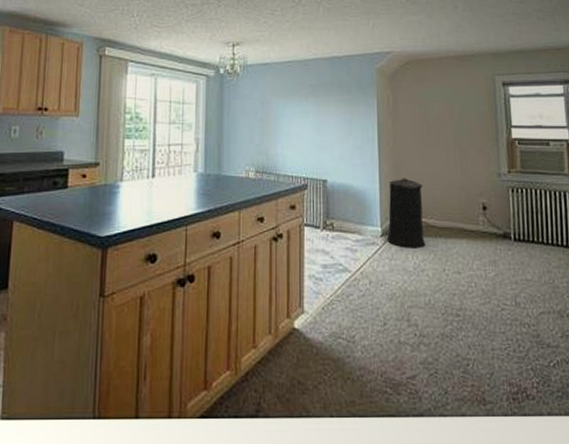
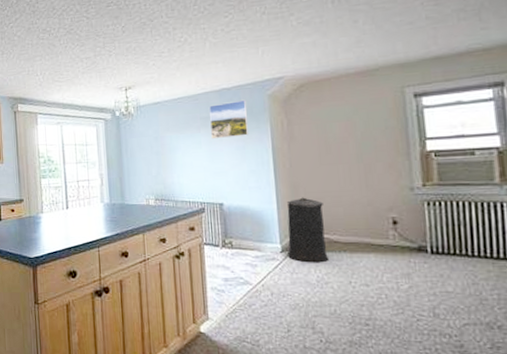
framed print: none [319,70,357,110] -> present [209,99,249,140]

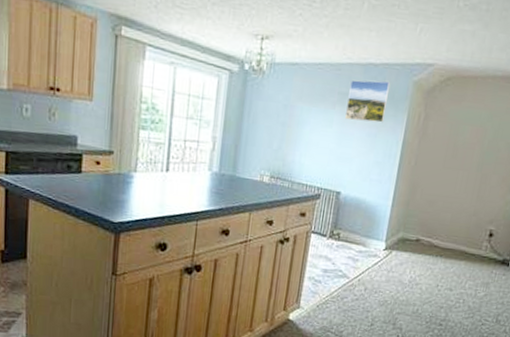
trash can: present [286,197,328,263] -> none [389,198,435,265]

